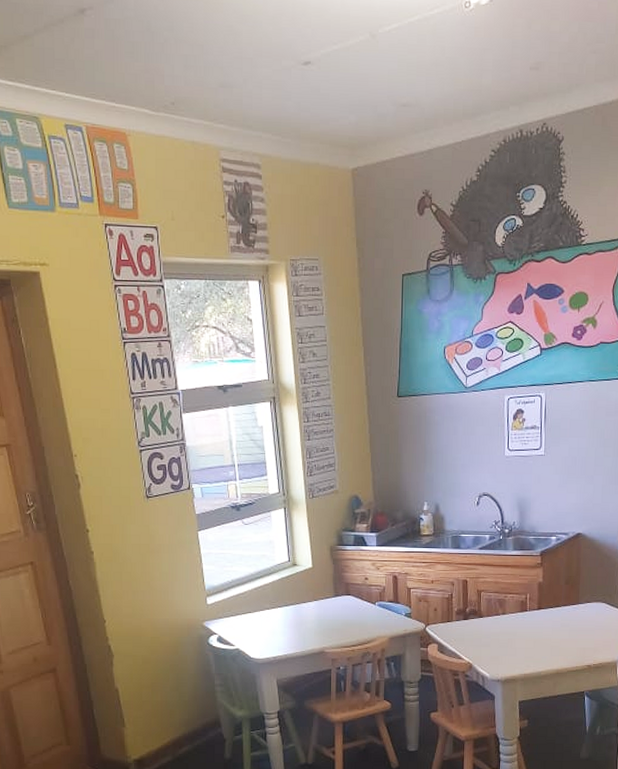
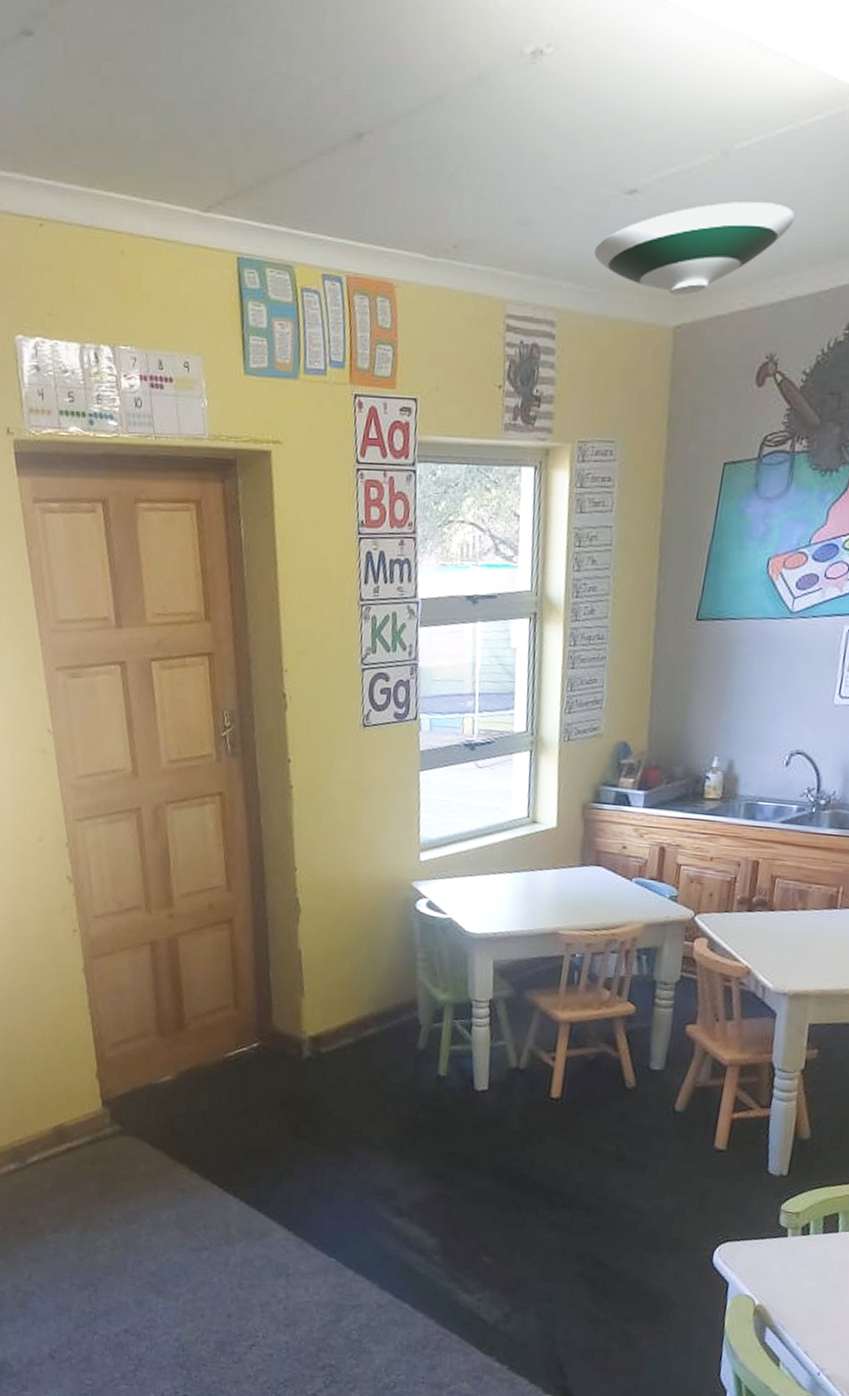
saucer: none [284,73,430,145] -> present [594,202,796,295]

